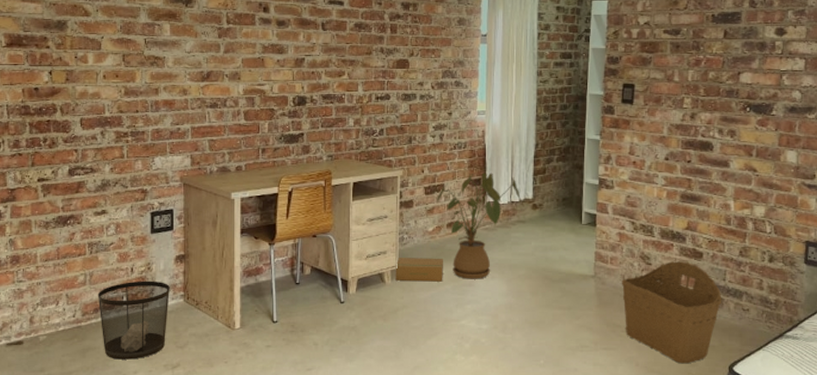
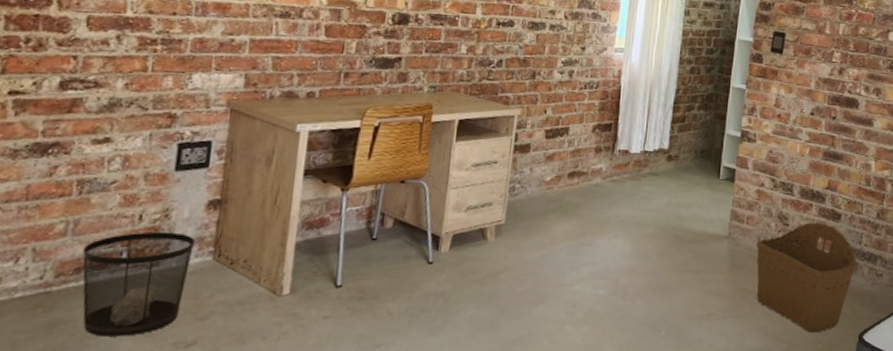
box: present [395,258,443,282] -> none [500,211,560,240]
house plant: present [437,173,521,279] -> none [559,117,655,238]

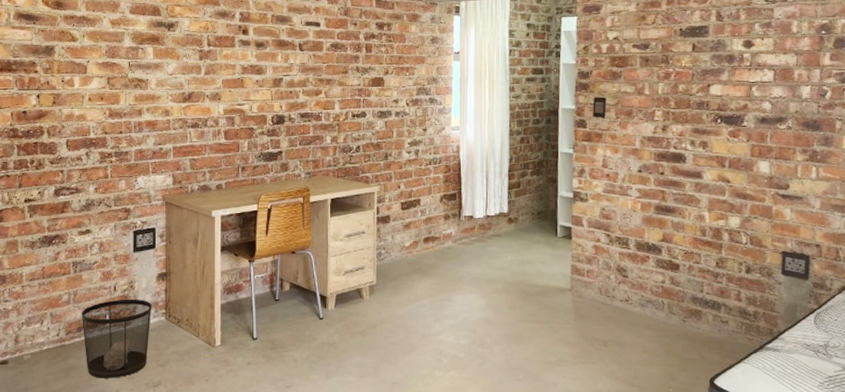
wicker basket: present [756,222,857,333] -> none [598,273,701,378]

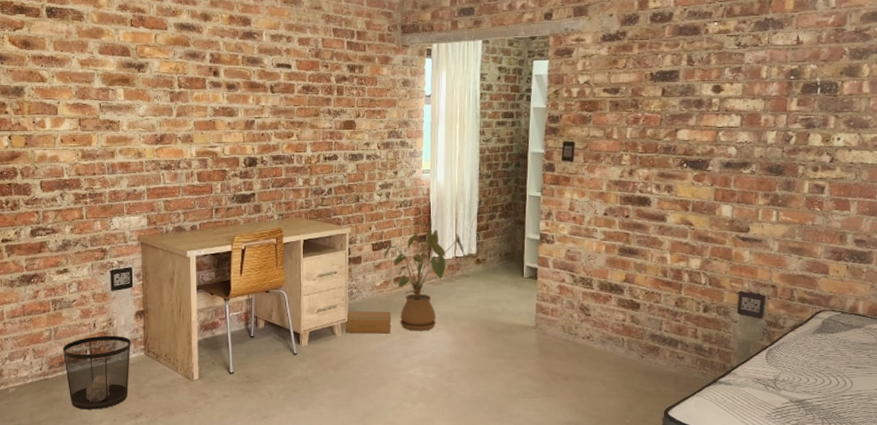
box: none [373,273,421,297] -> present [345,311,391,334]
house plant: none [413,187,496,294] -> present [384,229,465,331]

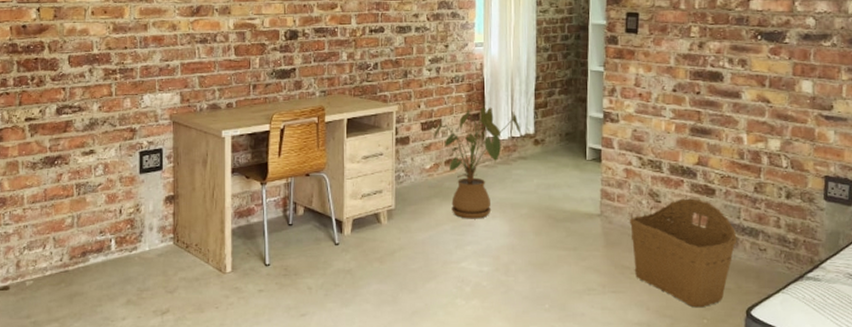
waste bin: present [62,335,132,410] -> none [85,222,160,305]
box: present [345,311,391,334] -> none [392,197,442,222]
wicker basket: none [561,312,658,409] -> present [629,198,737,308]

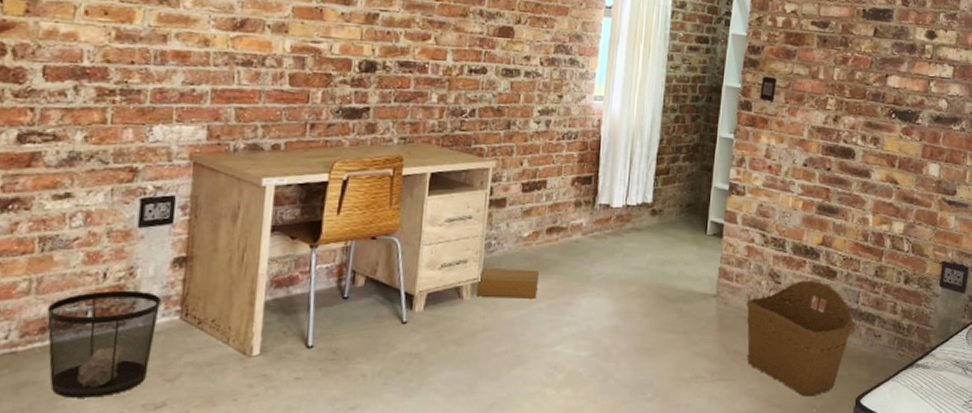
waste bin: none [85,222,160,305] -> present [46,290,162,398]
box: none [392,197,442,222] -> present [476,268,539,299]
house plant: present [434,107,522,219] -> none [536,169,638,297]

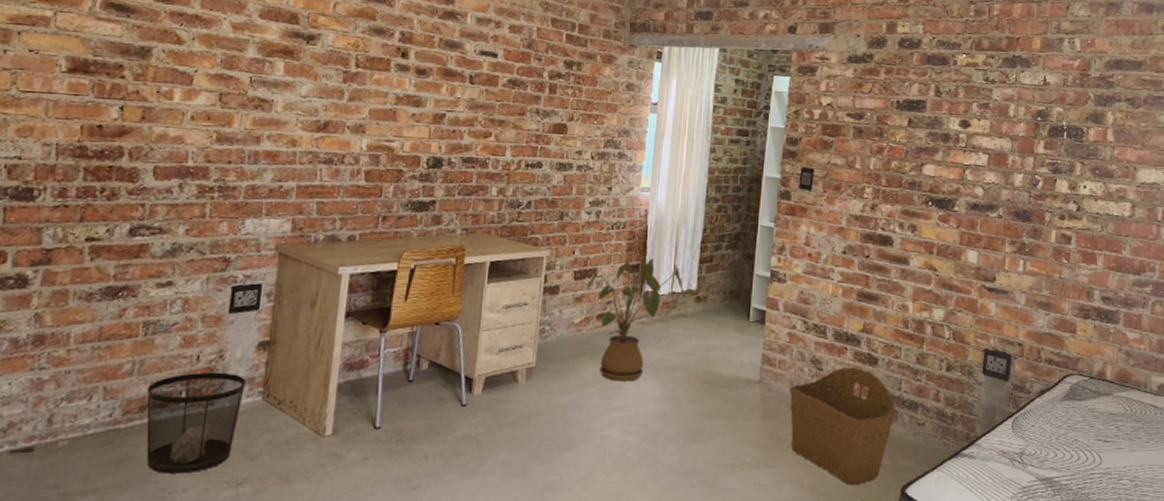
box: present [476,268,539,299] -> none [531,353,589,383]
house plant: none [536,169,638,297] -> present [587,257,683,382]

